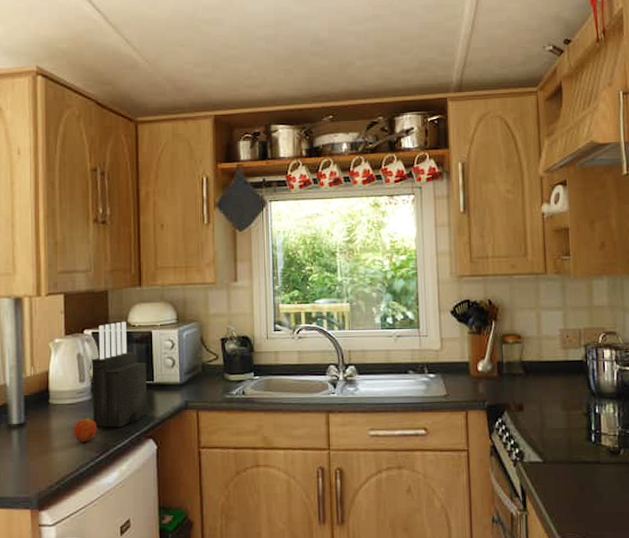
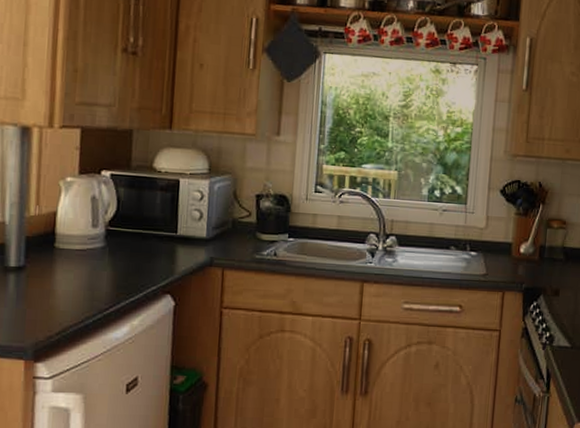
fruit: present [73,415,98,442] -> none [80,263,109,293]
knife block: present [91,321,148,428] -> none [104,165,171,281]

